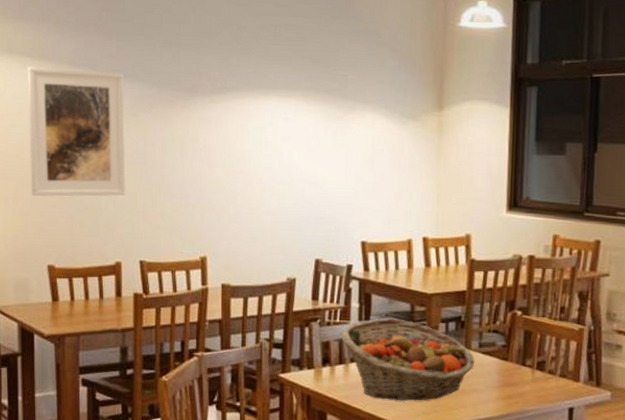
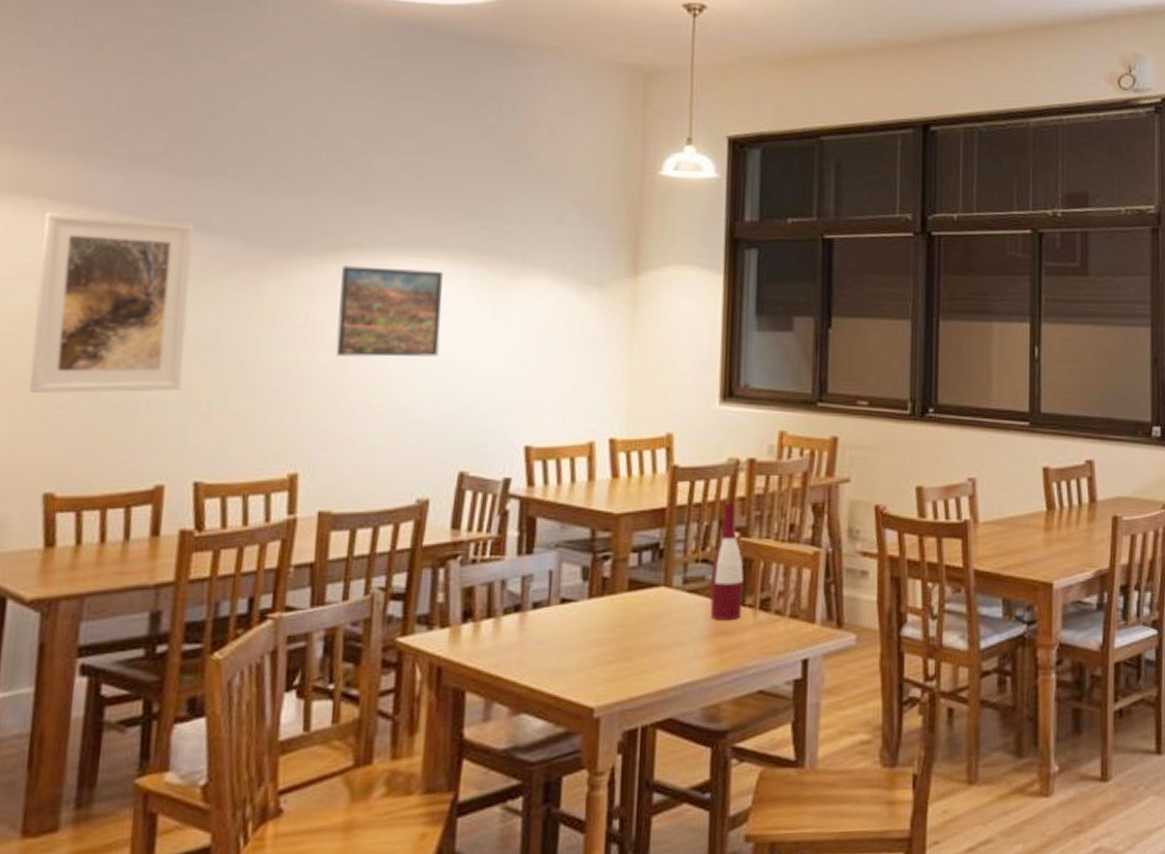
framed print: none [225,104,298,173] -> present [335,266,444,357]
fruit basket: present [341,318,474,401] -> none [491,550,677,665]
wine bottle: none [499,290,525,376] -> present [710,504,744,620]

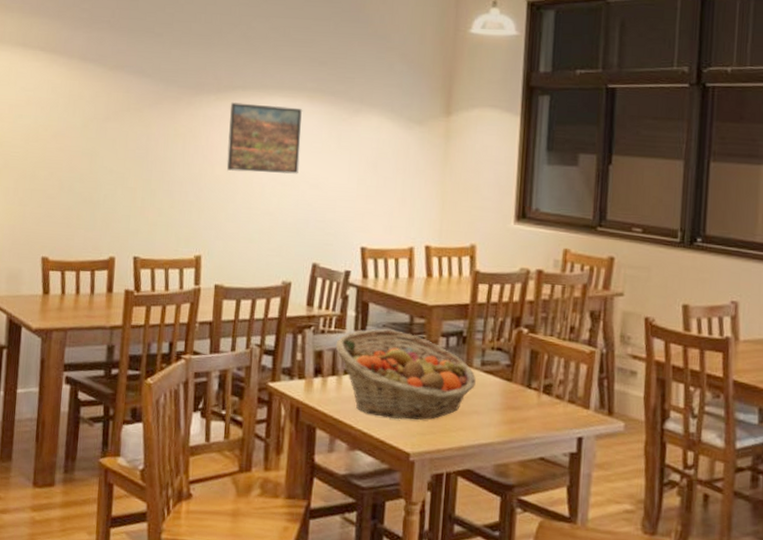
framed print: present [29,211,194,393] -> none [32,59,132,190]
fruit basket: none [491,550,677,665] -> present [335,329,476,420]
wine bottle: present [710,504,744,620] -> none [502,305,531,399]

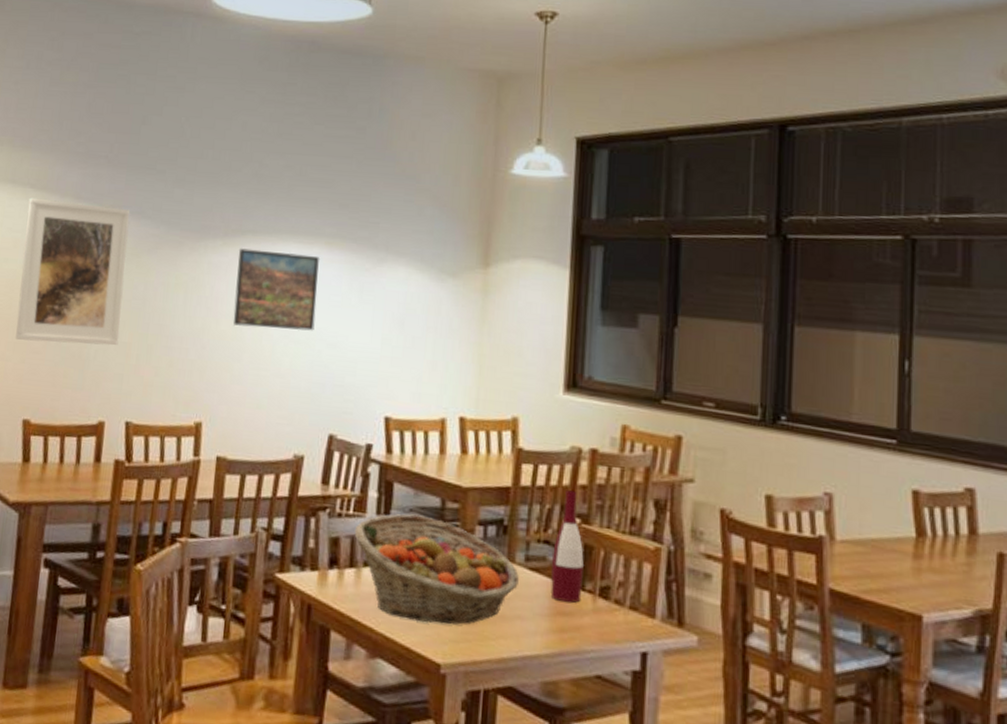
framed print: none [32,59,132,190] -> present [15,197,130,346]
wine bottle: none [502,305,531,399] -> present [550,490,584,603]

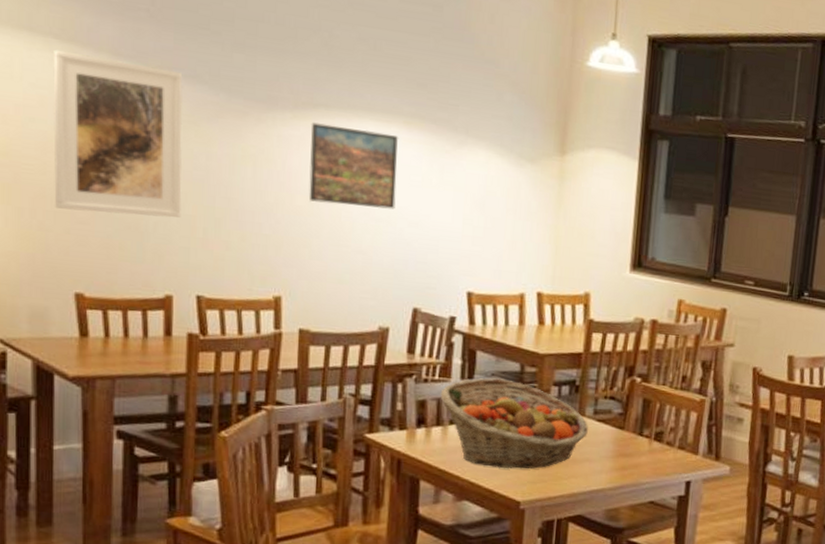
wine bottle: present [550,490,584,603] -> none [614,354,643,446]

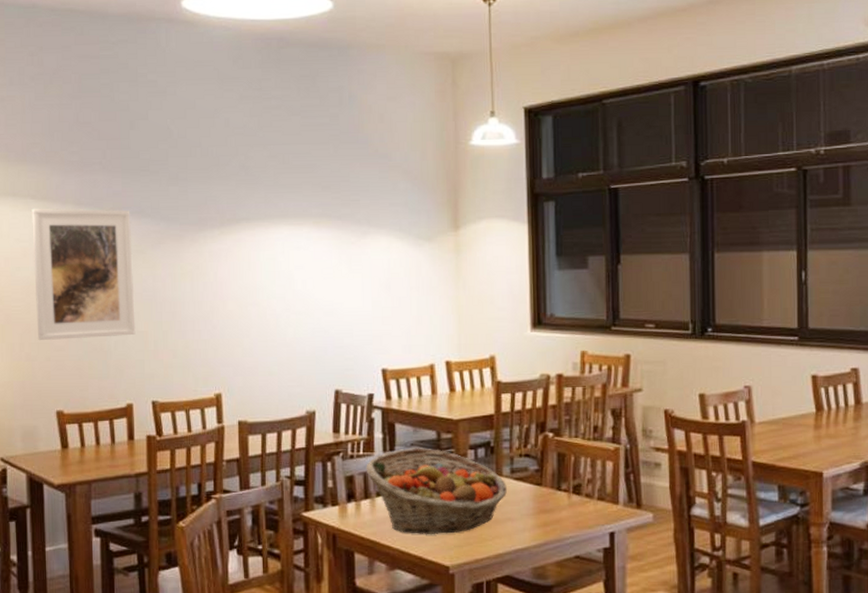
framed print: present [308,122,399,209] -> none [235,235,312,305]

